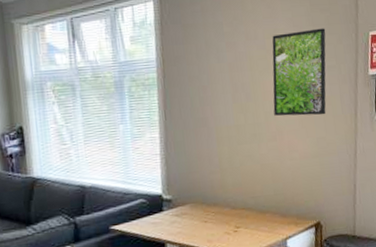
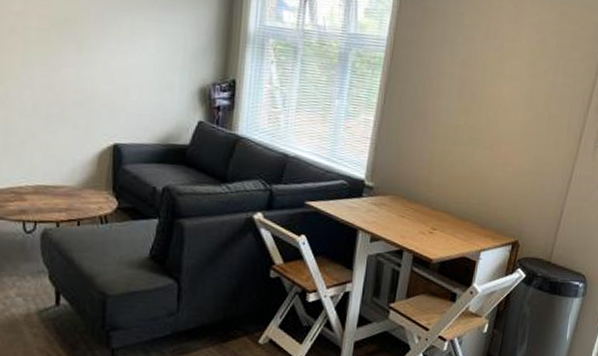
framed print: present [272,28,326,116] -> none [496,38,570,133]

